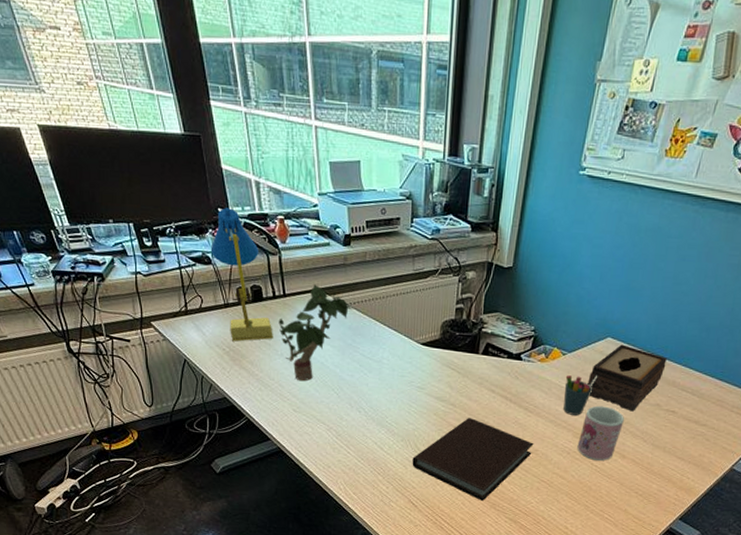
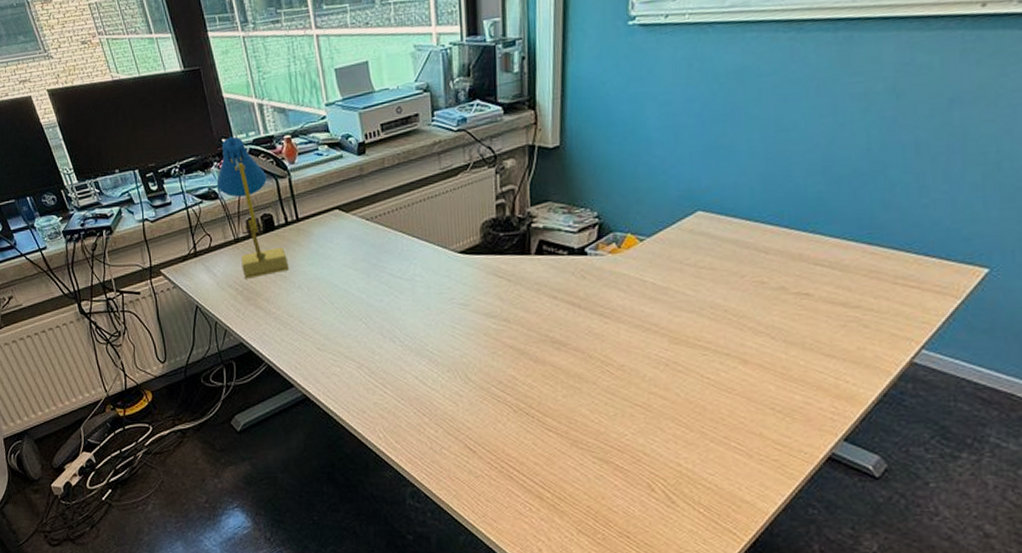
potted plant: present [278,284,353,382] -> none [293,203,375,314]
notebook: present [412,418,534,502] -> none [463,334,618,439]
pen holder: present [563,375,597,416] -> none [648,260,691,315]
mug: present [577,405,624,461] -> none [677,298,738,371]
tissue box: present [587,344,667,412] -> none [678,217,785,301]

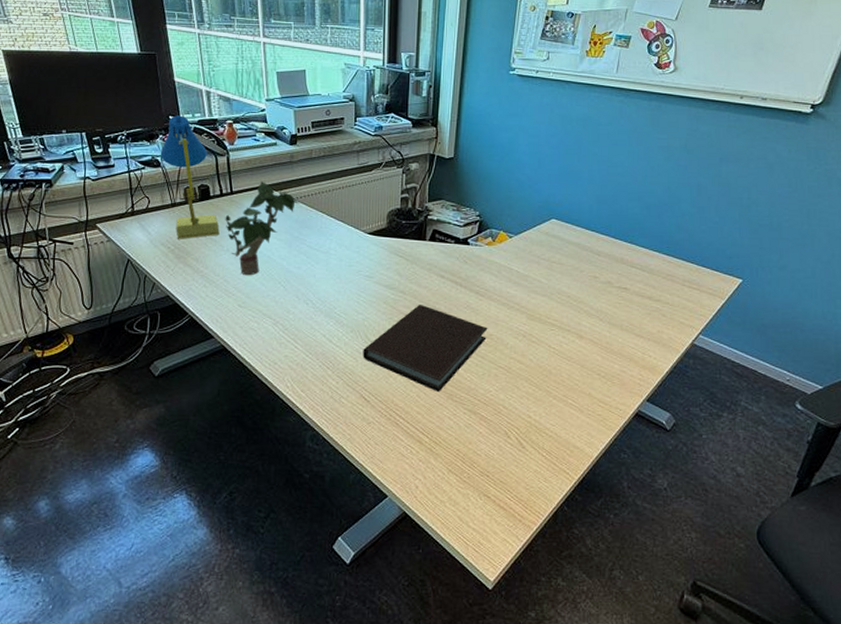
potted plant: none [293,203,375,314] -> present [225,181,299,276]
notebook: none [463,334,618,439] -> present [363,305,488,393]

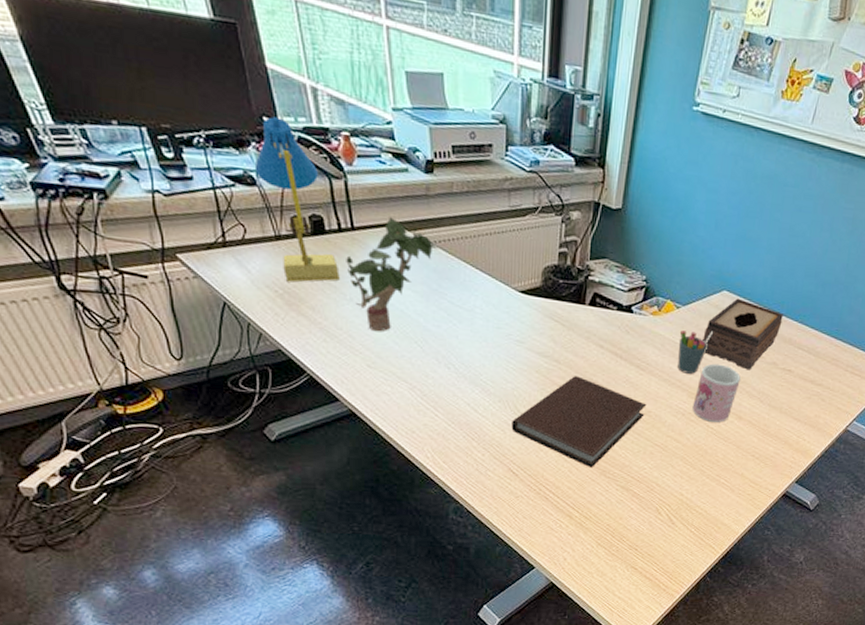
pen holder: none [514,256,545,297] -> present [678,330,713,374]
mug: none [532,286,577,342] -> present [692,363,741,423]
tissue box: none [536,225,612,290] -> present [703,298,783,370]

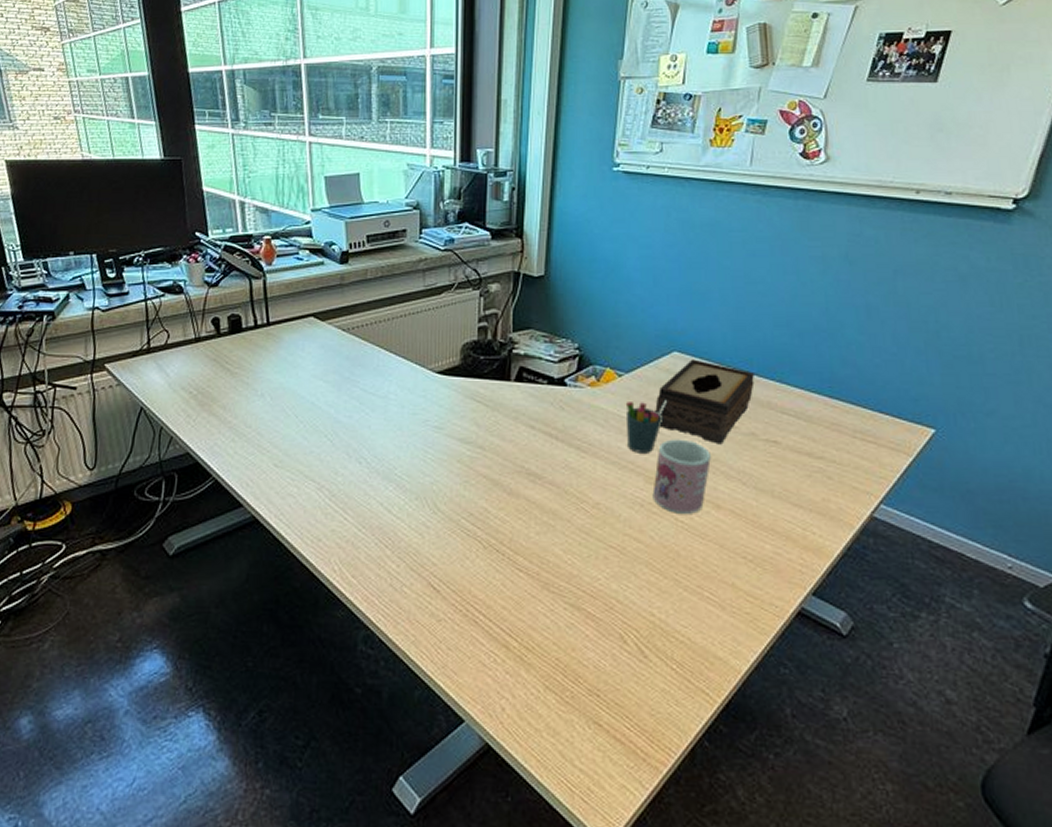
desk lamp: present [254,117,340,282] -> none [183,231,253,382]
potted plant: present [346,217,438,332] -> none [260,309,351,427]
notebook: present [511,376,647,469] -> none [431,464,593,581]

